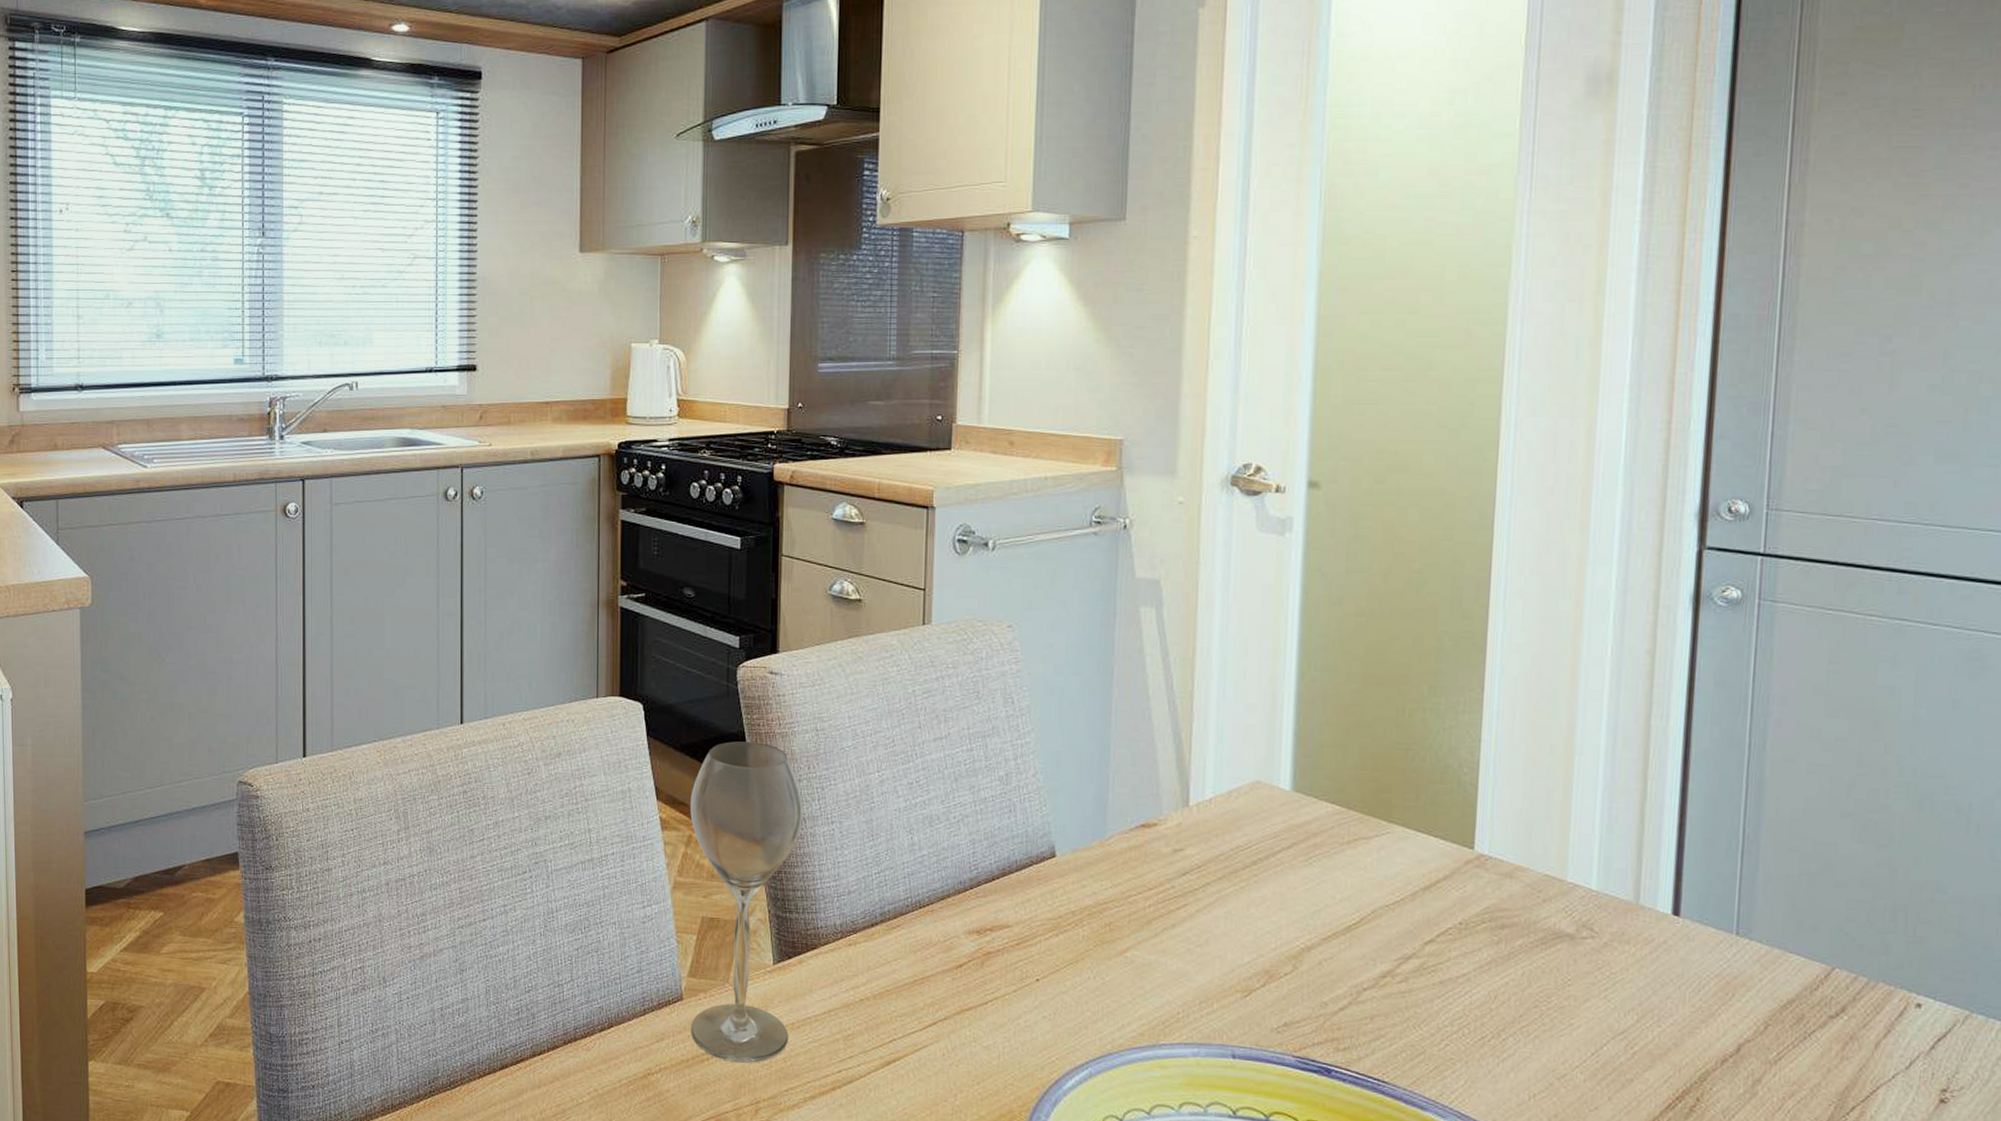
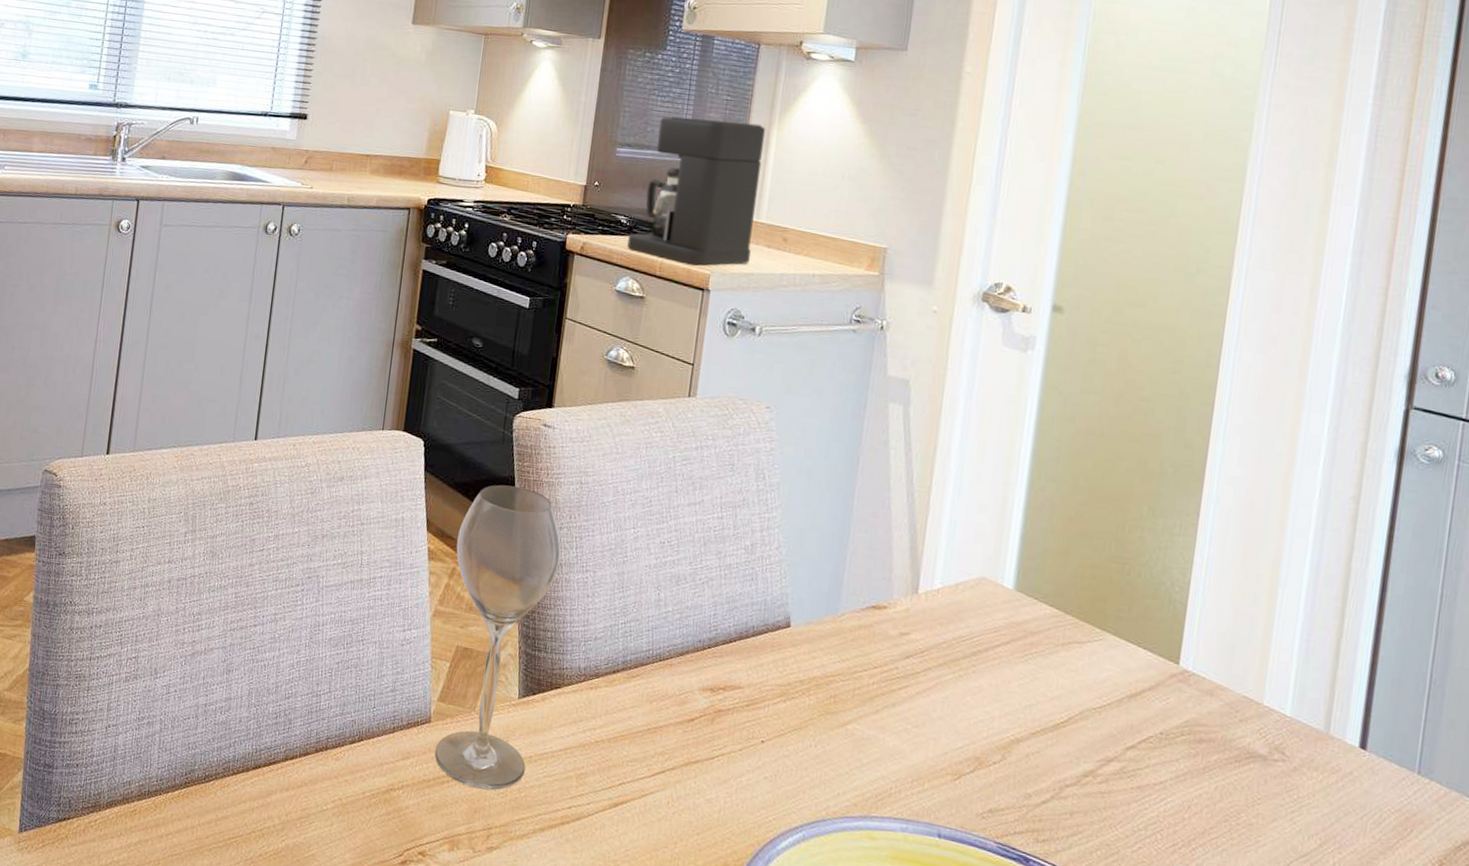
coffee maker: none [840,320,979,482] -> present [627,116,766,266]

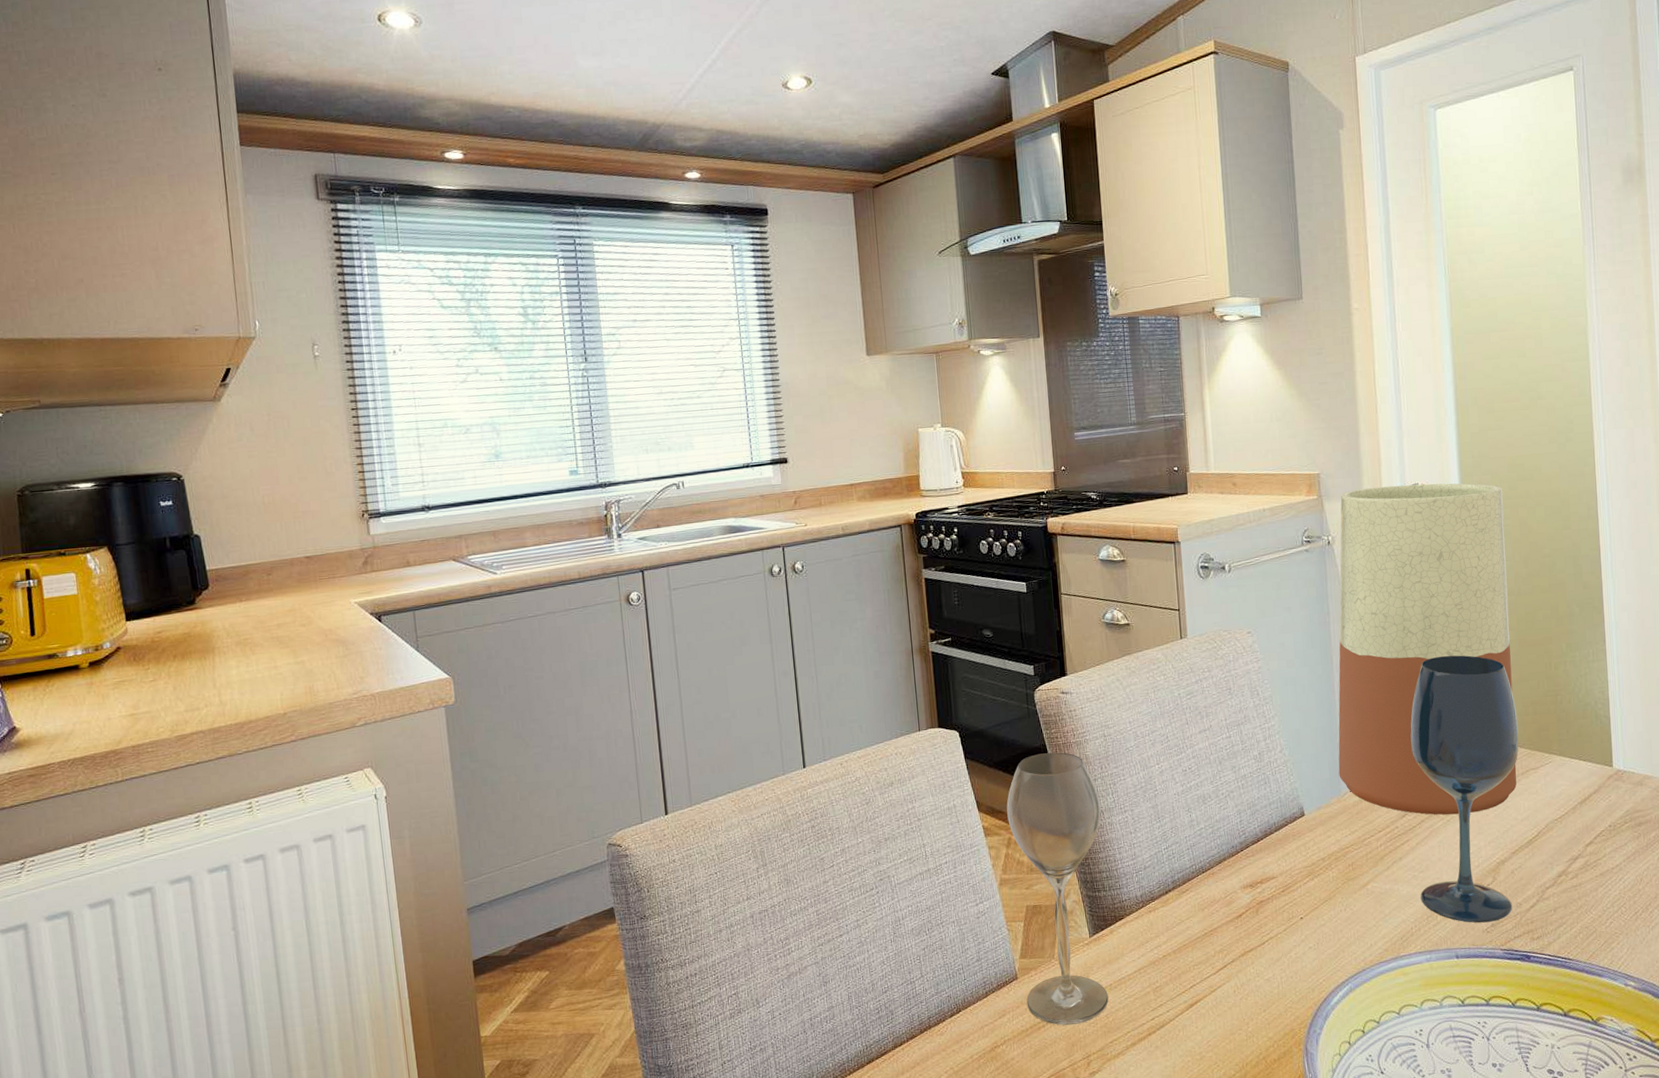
coffee maker: present [627,116,766,266] -> none [1101,387,1208,523]
vase: none [840,274,1105,676] -> present [1338,483,1517,815]
wineglass: none [908,484,1071,808] -> present [1410,655,1519,923]

